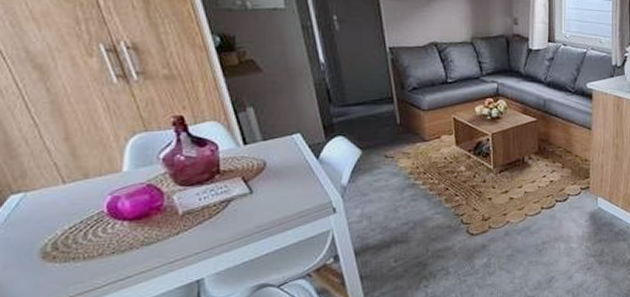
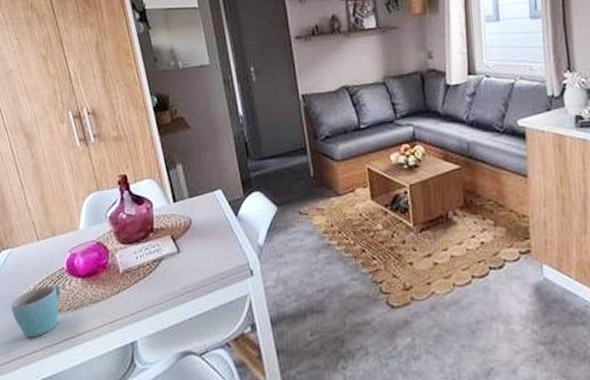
mug: none [29,227,102,285] -> present [10,284,62,338]

